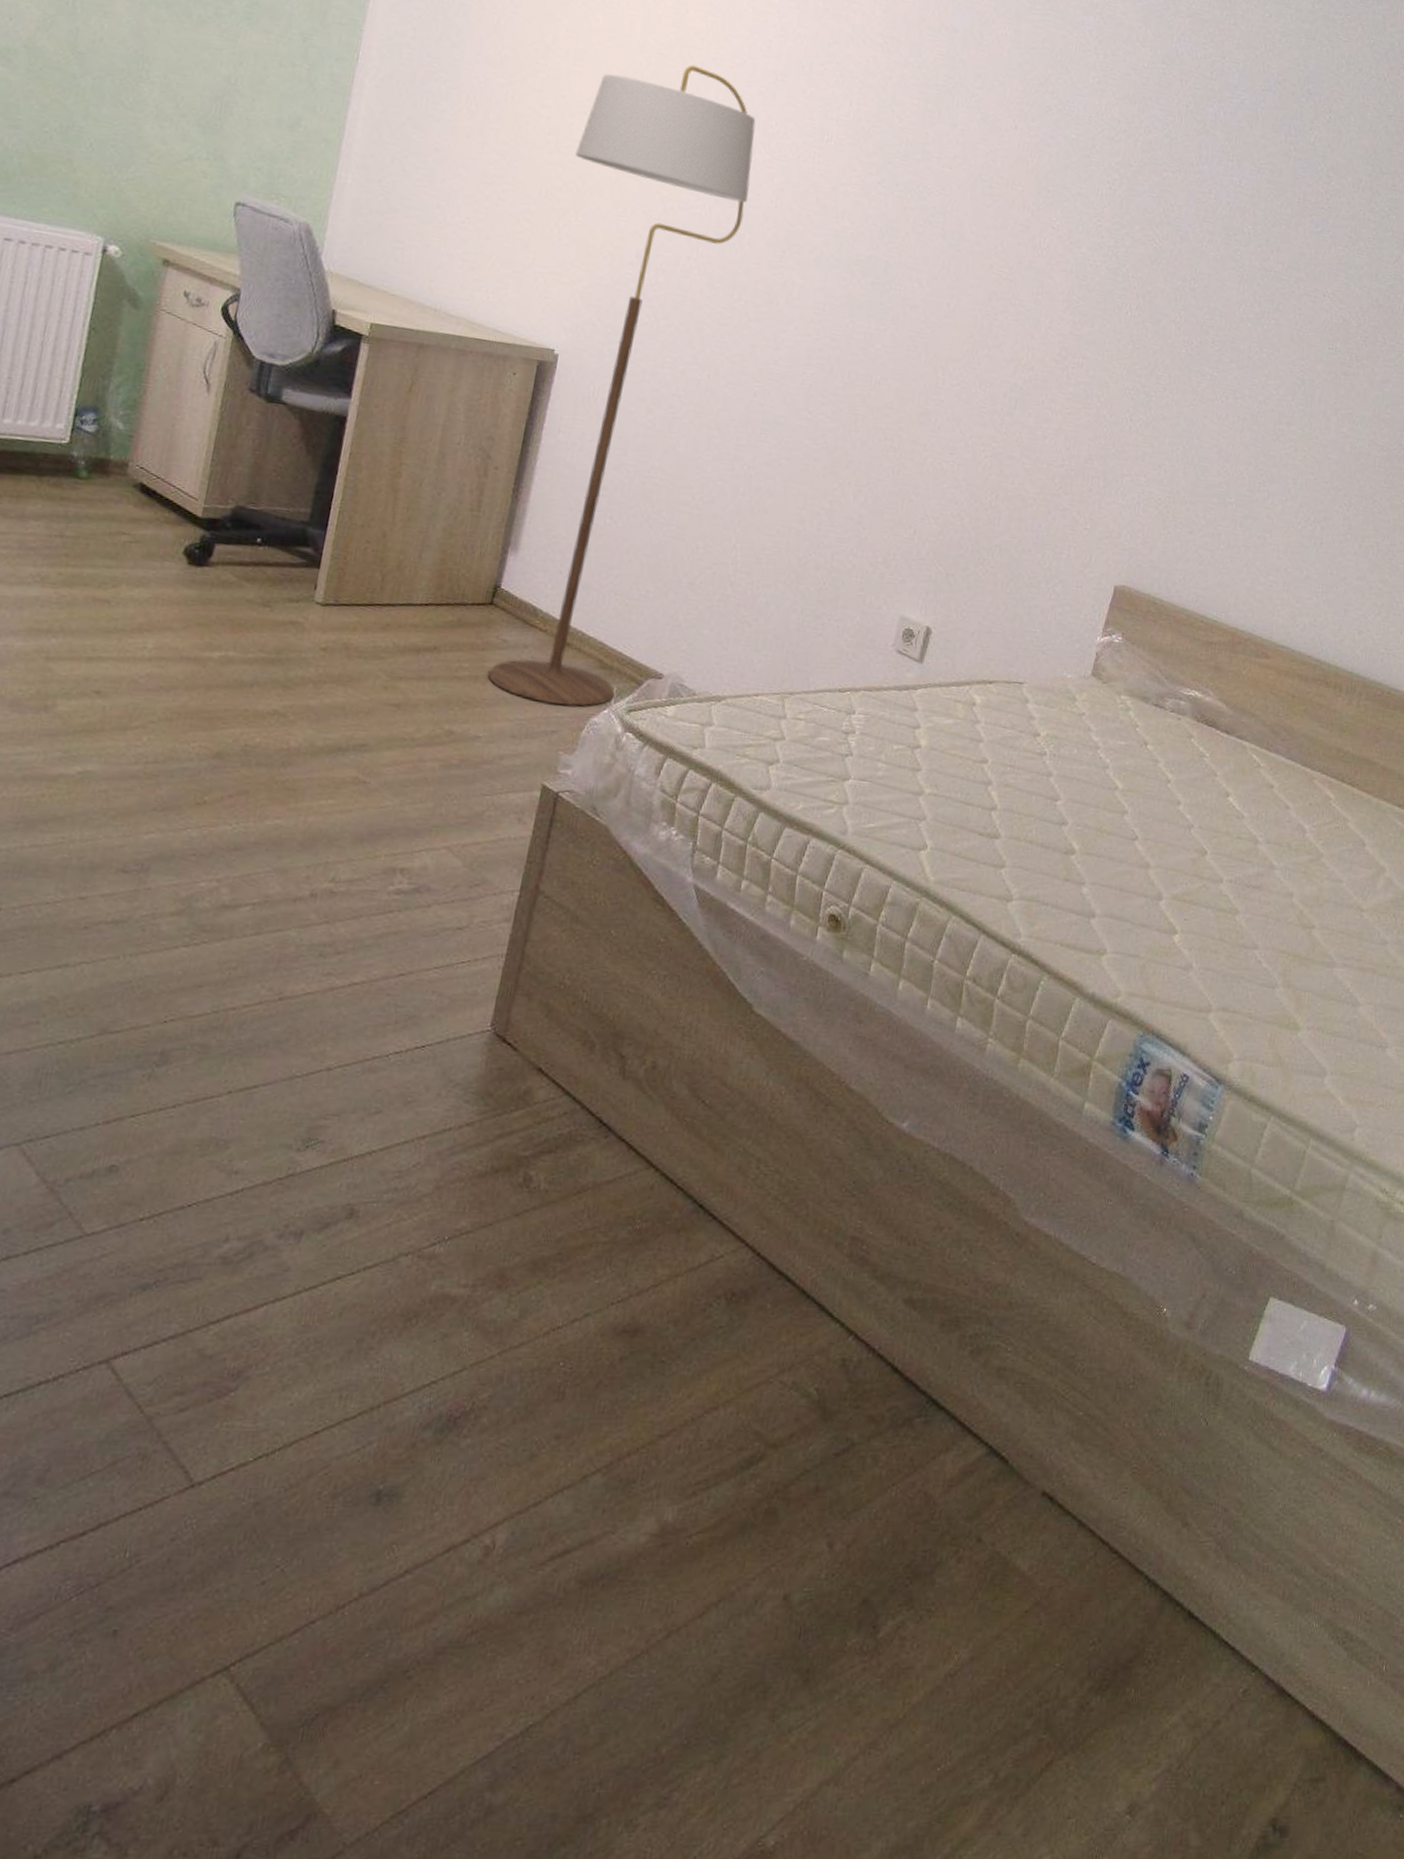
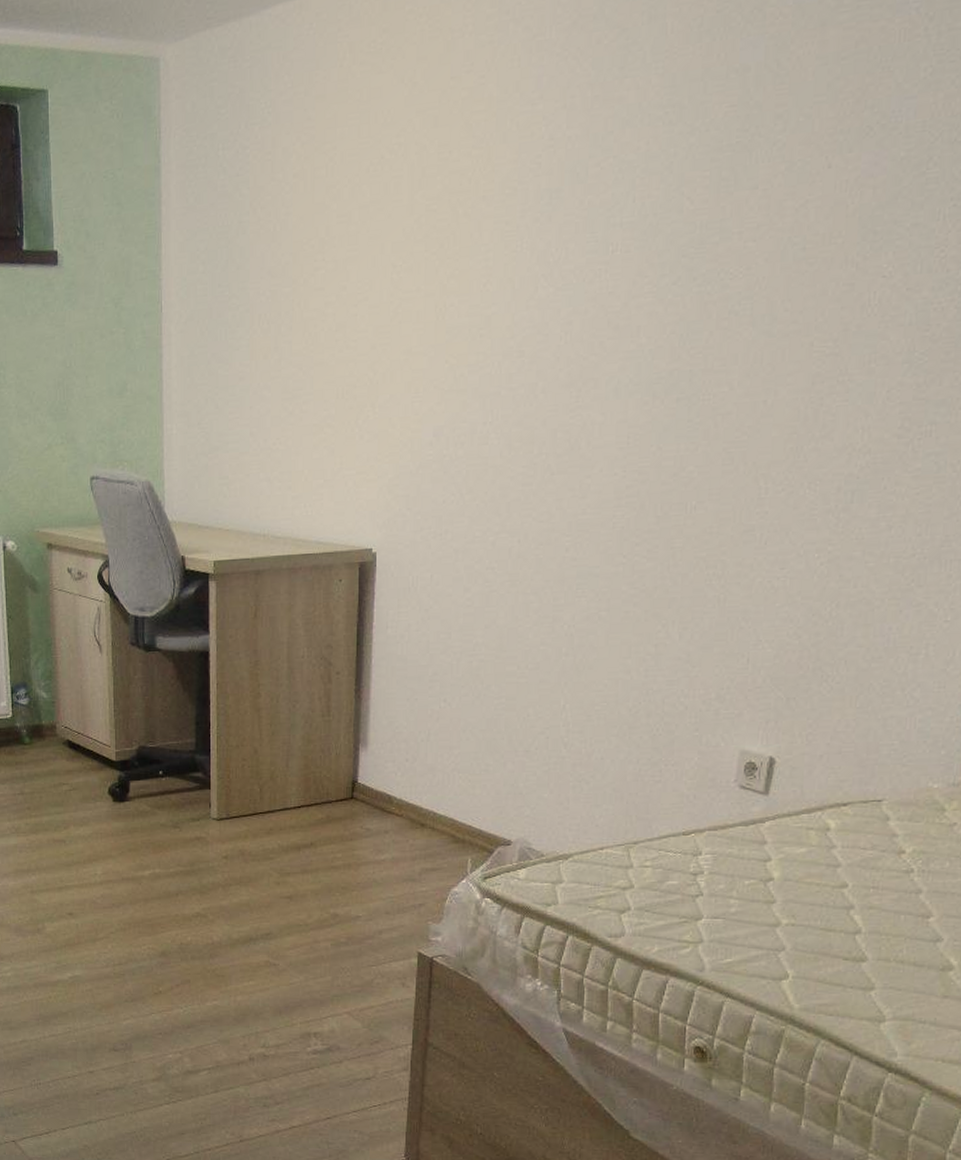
floor lamp: present [487,65,756,707] -> none [358,211,537,881]

